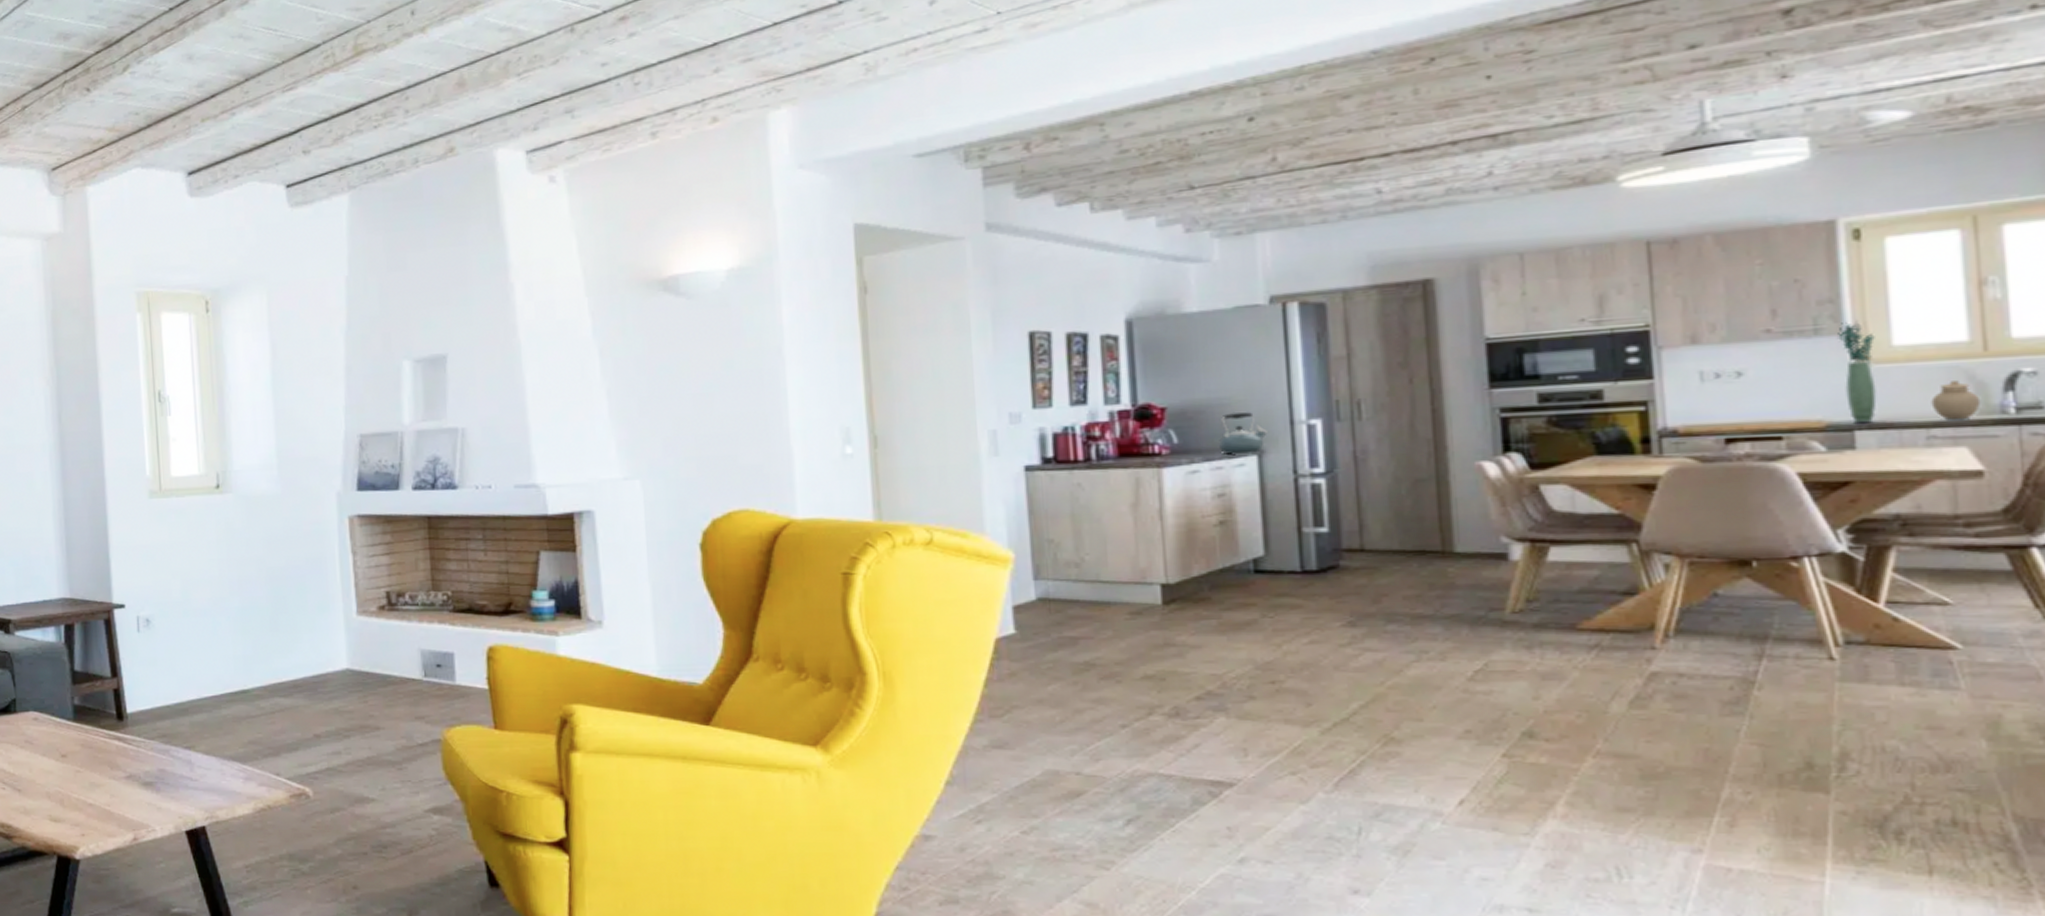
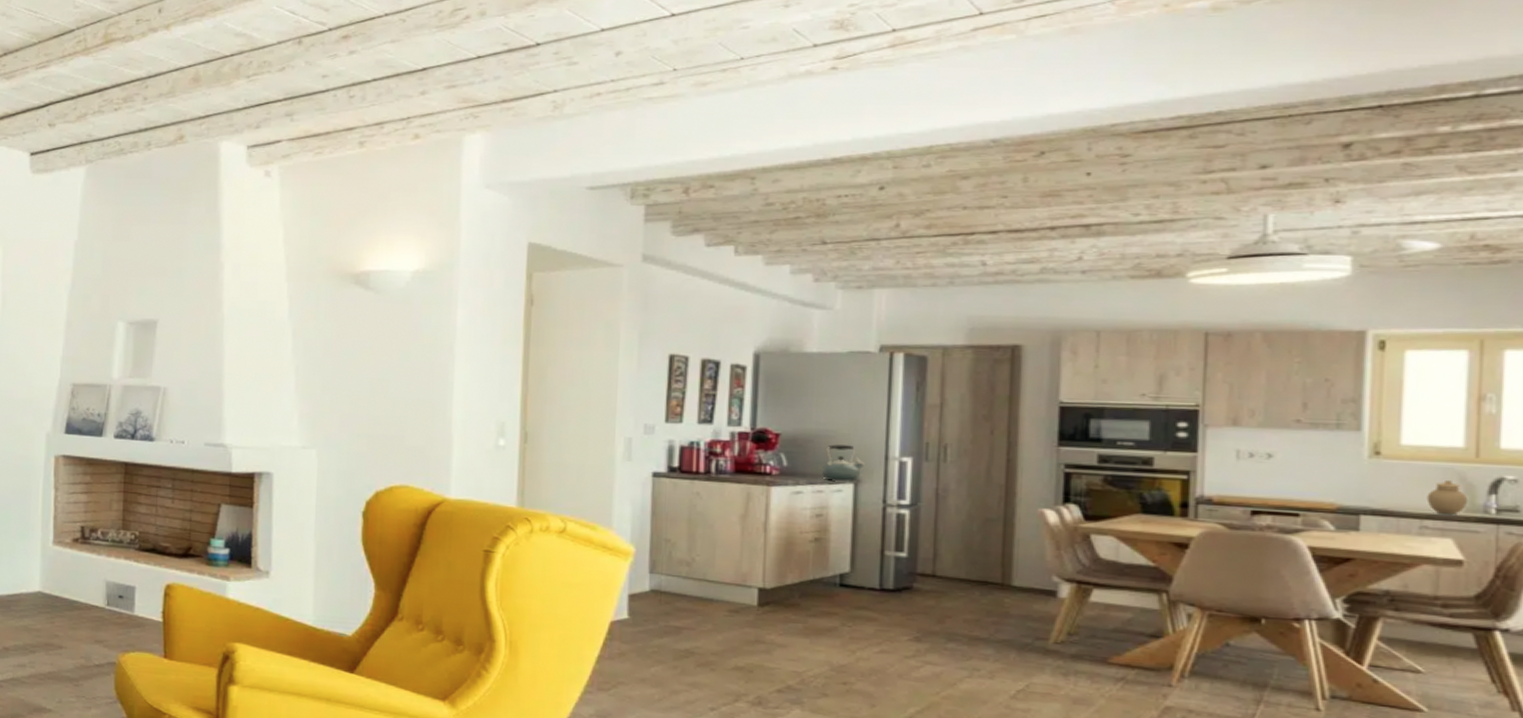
vase: present [1838,320,1877,422] -> none [1356,419,1387,508]

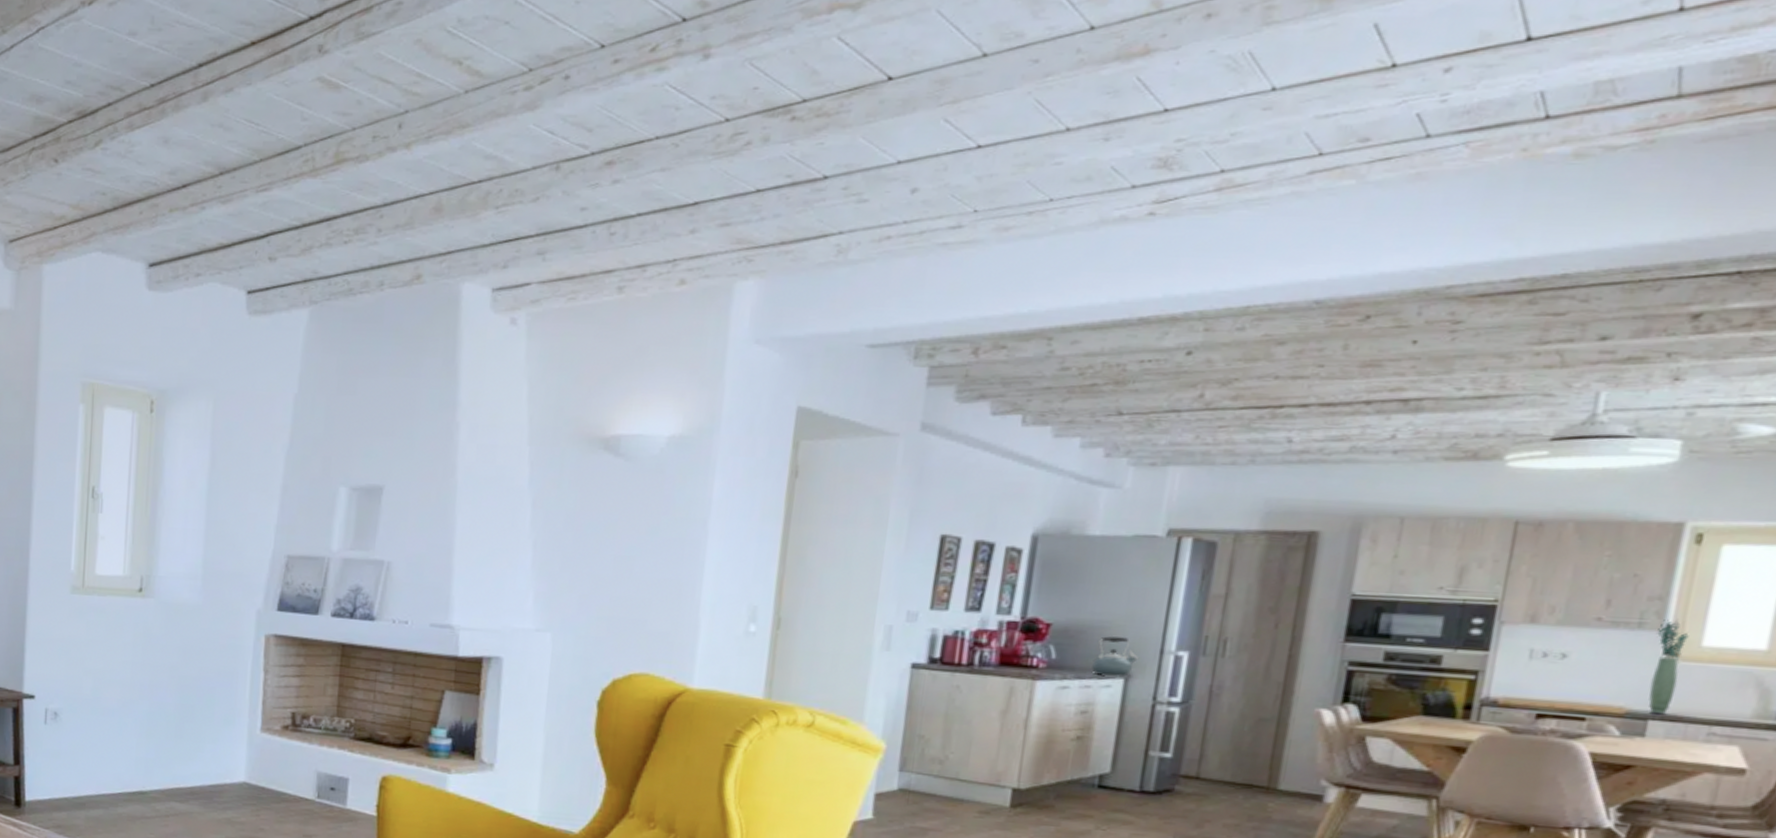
vase: none [1356,419,1387,508] -> present [1648,619,1689,713]
jar: present [1426,480,1468,515] -> none [1719,685,1762,722]

